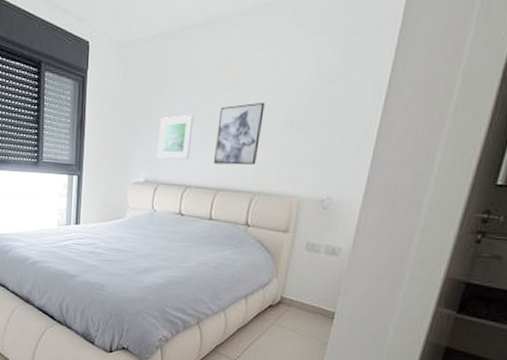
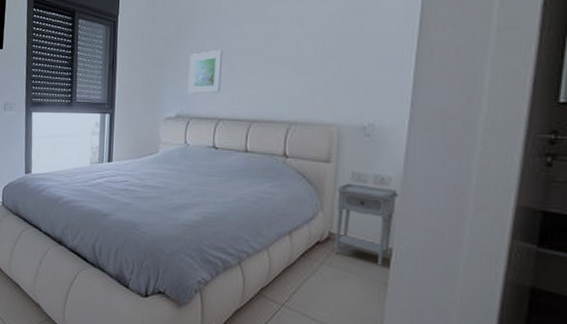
wall art: present [214,102,265,165] -> none [246,33,294,96]
nightstand: none [284,252,347,327] -> present [335,183,400,266]

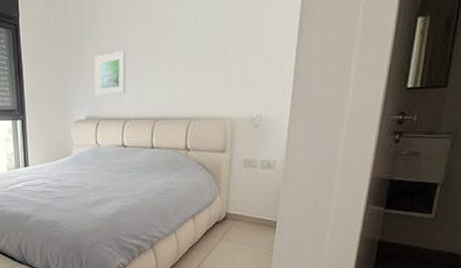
nightstand: present [335,183,400,266] -> none [231,169,282,236]

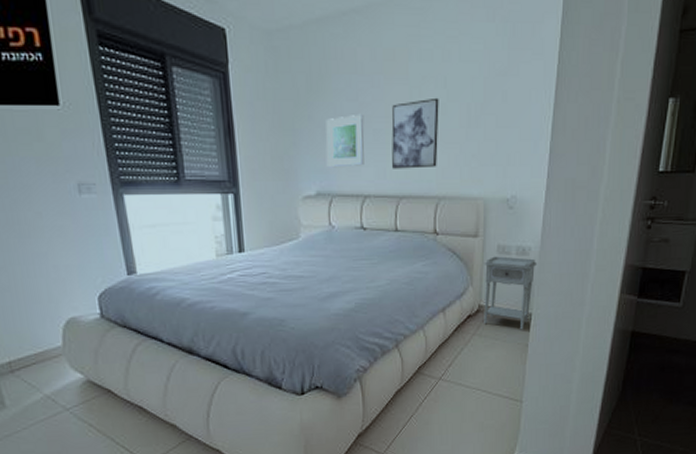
wall art: none [149,32,191,95] -> present [391,97,439,169]
nightstand: none [231,169,282,236] -> present [484,256,538,330]

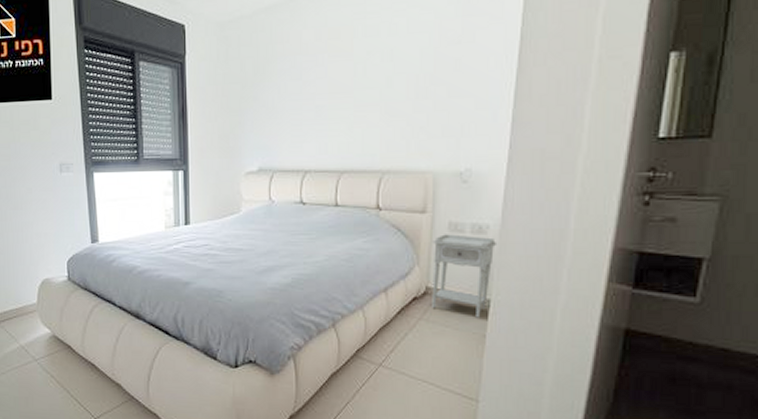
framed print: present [326,113,365,168] -> none [269,91,307,145]
wall art: present [391,97,439,169] -> none [334,71,385,144]

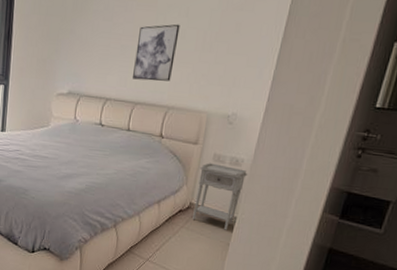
wall art: none [334,71,385,144] -> present [133,24,180,82]

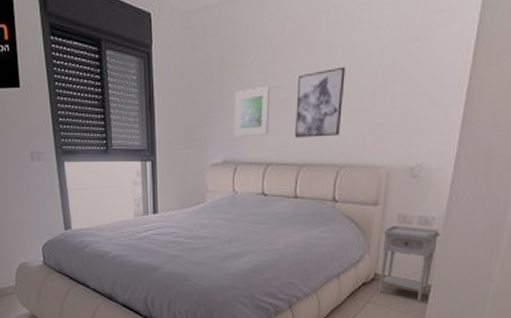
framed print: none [79,31,116,74] -> present [233,85,271,137]

